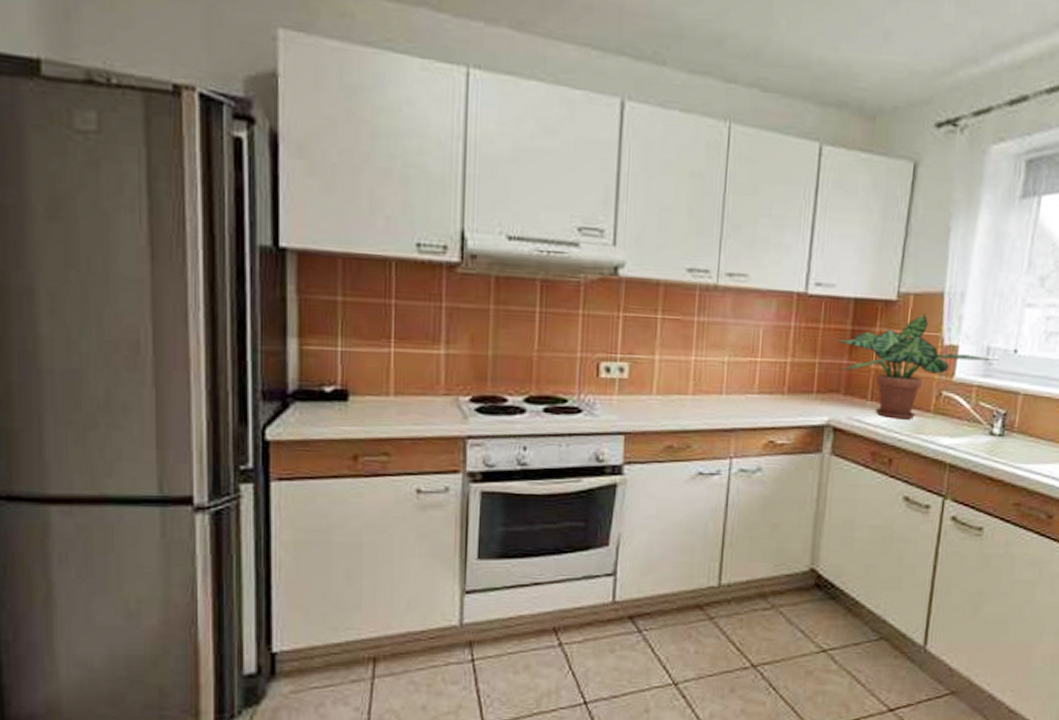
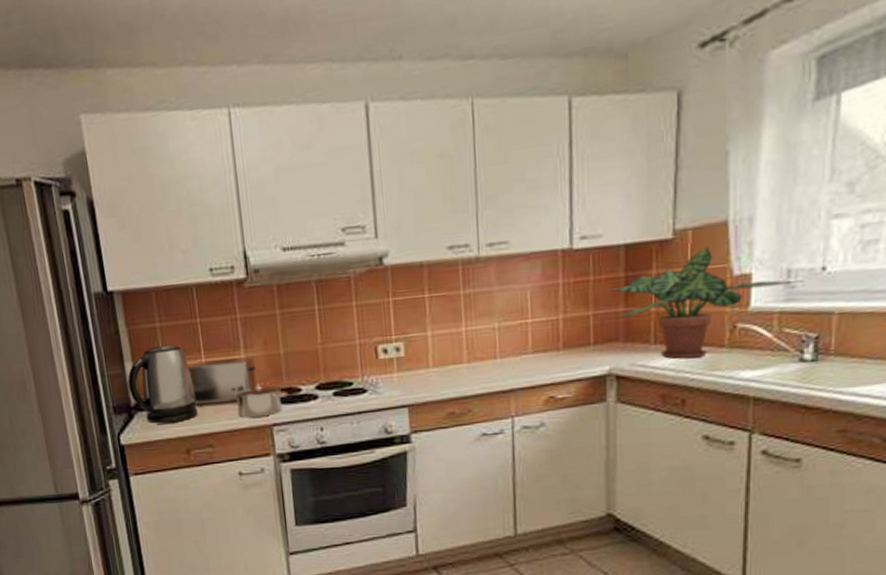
kettle: none [287,323,376,421] -> present [127,344,198,424]
toaster: none [371,351,457,408] -> present [188,357,258,408]
cooking pot: none [421,385,492,428] -> present [231,382,289,419]

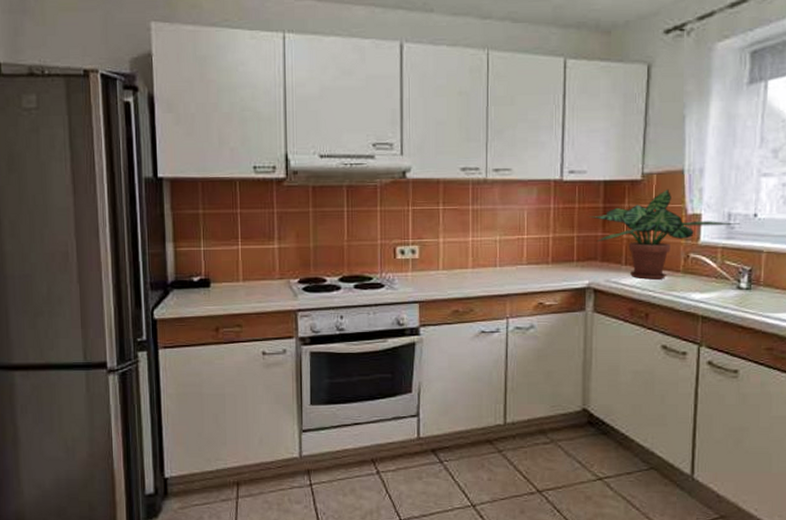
kettle: present [127,344,198,424] -> none [166,230,230,302]
toaster: present [188,357,258,408] -> none [225,247,287,289]
cooking pot: present [231,382,289,419] -> none [262,271,314,304]

